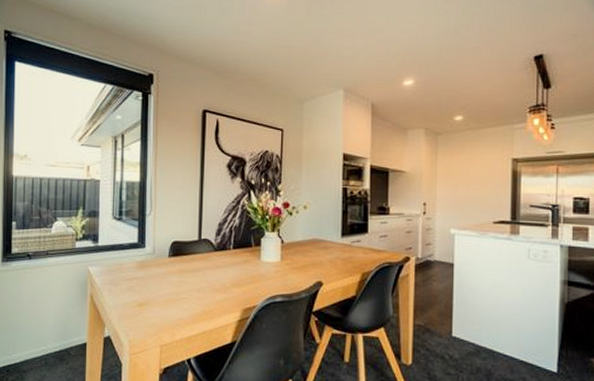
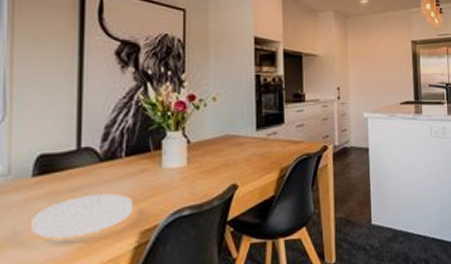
plate: none [168,276,238,305] -> present [32,193,133,239]

